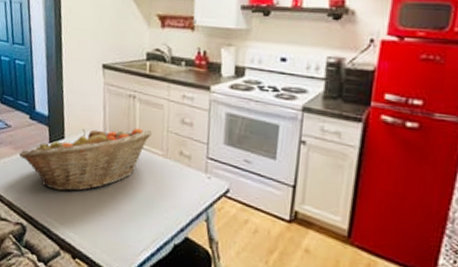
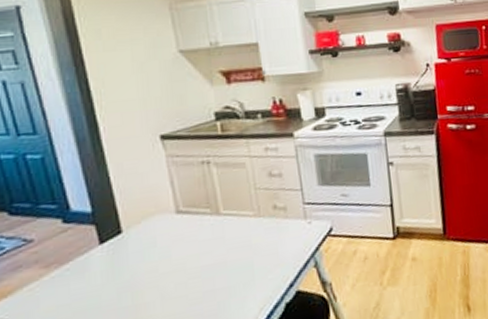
fruit basket: present [18,128,152,191] -> none [52,194,237,301]

